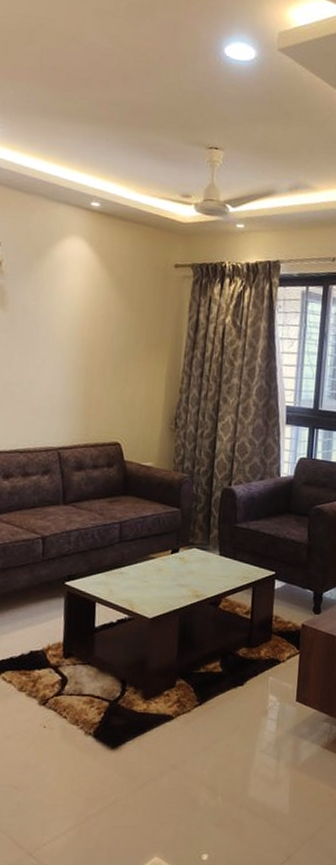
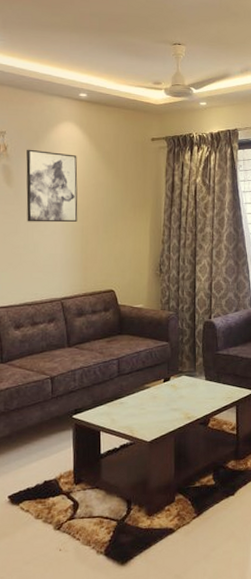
wall art: none [22,266,85,359] -> present [26,149,78,223]

